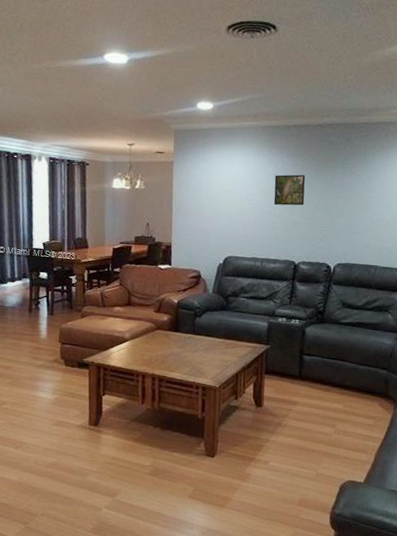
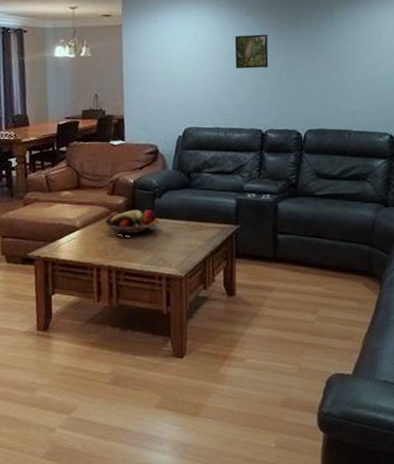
fruit basket: none [150,326,199,348] -> present [104,209,160,234]

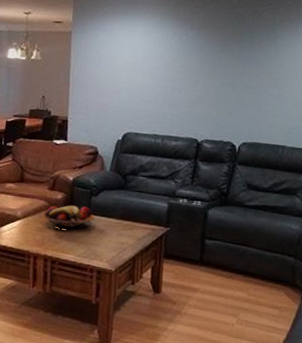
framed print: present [234,34,269,69] -> none [176,47,211,81]

